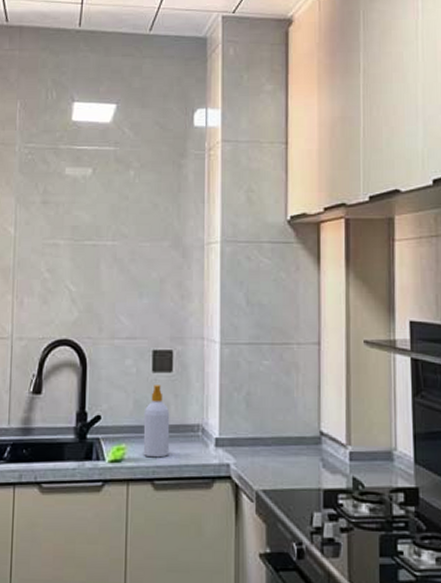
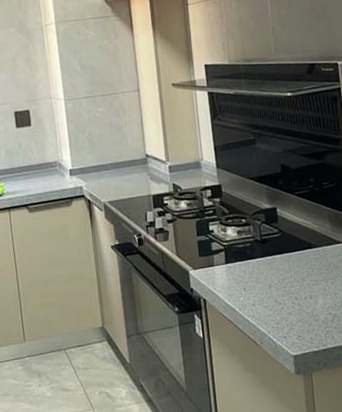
soap bottle: present [143,385,170,458] -> none [14,137,37,190]

